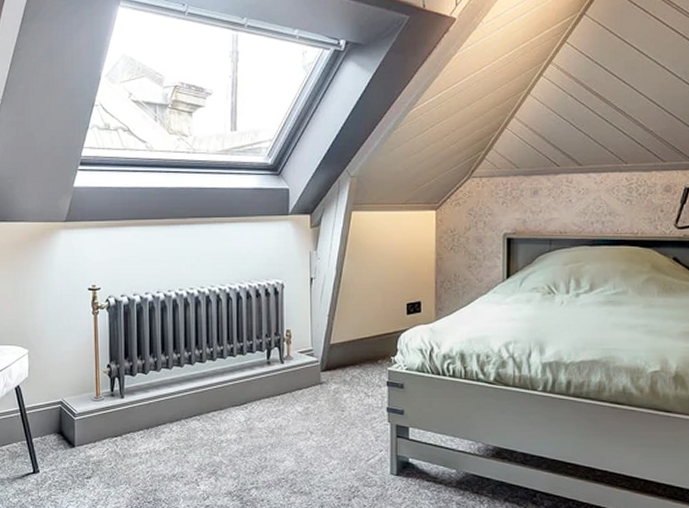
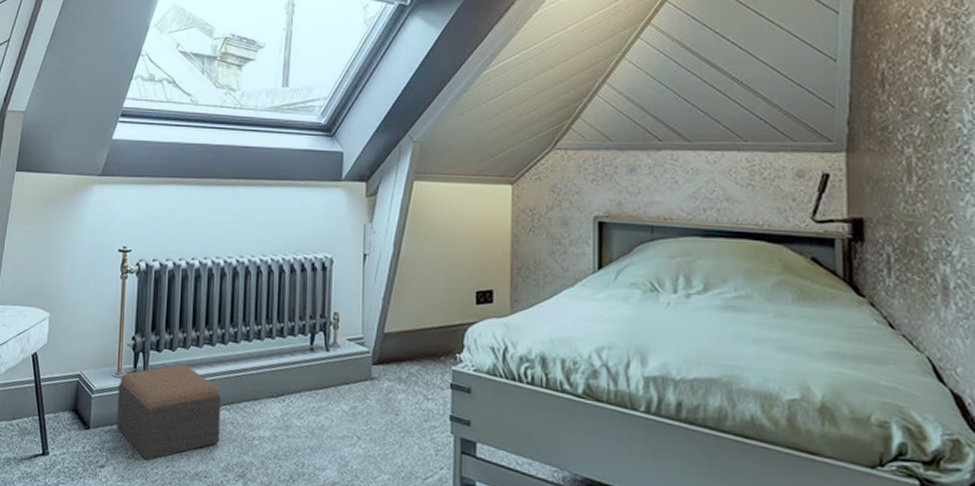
footstool: none [98,385,192,468] -> present [116,364,221,460]

